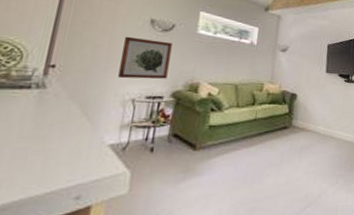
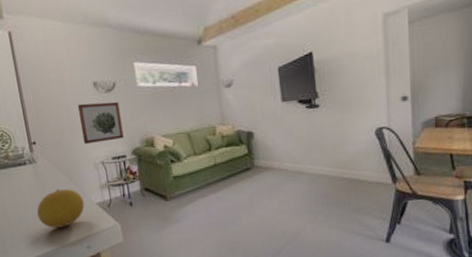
fruit: none [18,122,94,170] -> present [37,189,85,228]

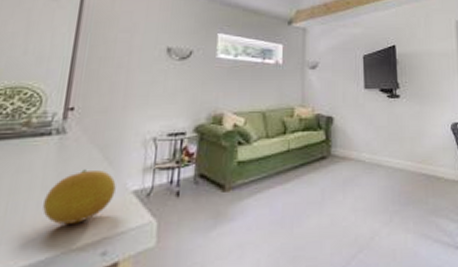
wall art: present [77,101,124,145] -> none [137,69,191,116]

